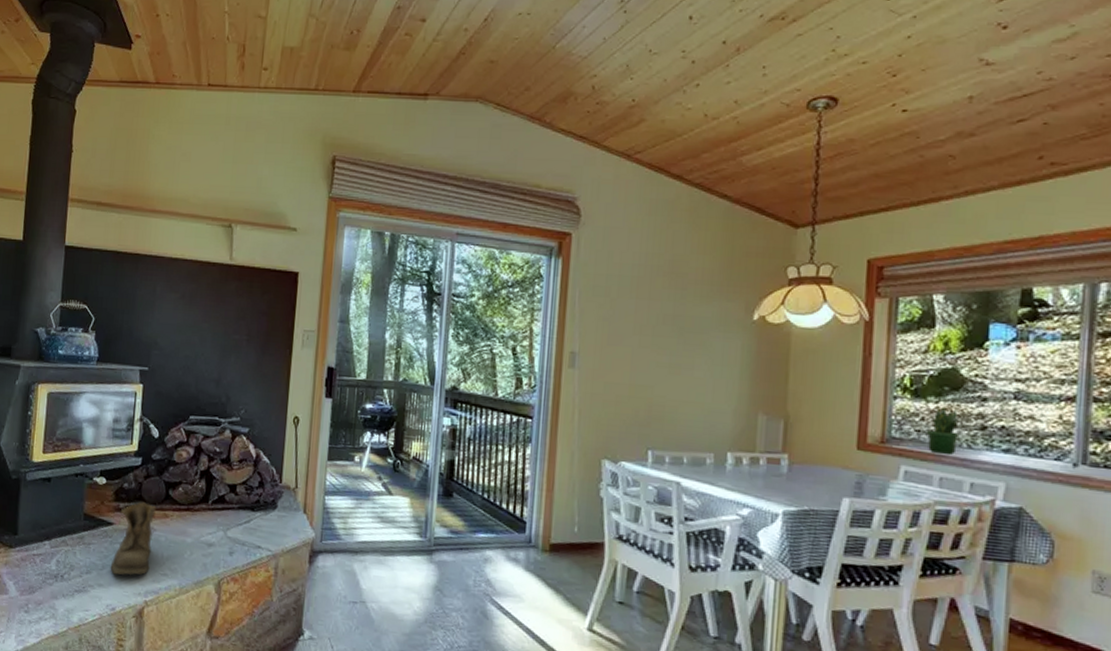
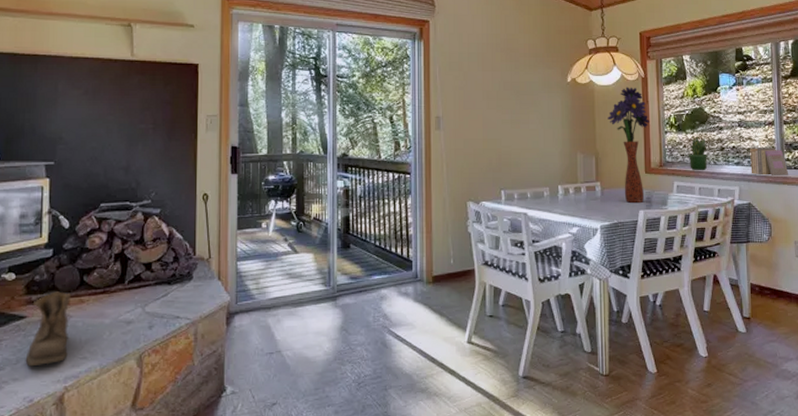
flower arrangement: none [807,332,871,488] -> present [608,87,650,203]
books: none [1028,431,1094,476] -> present [750,148,789,177]

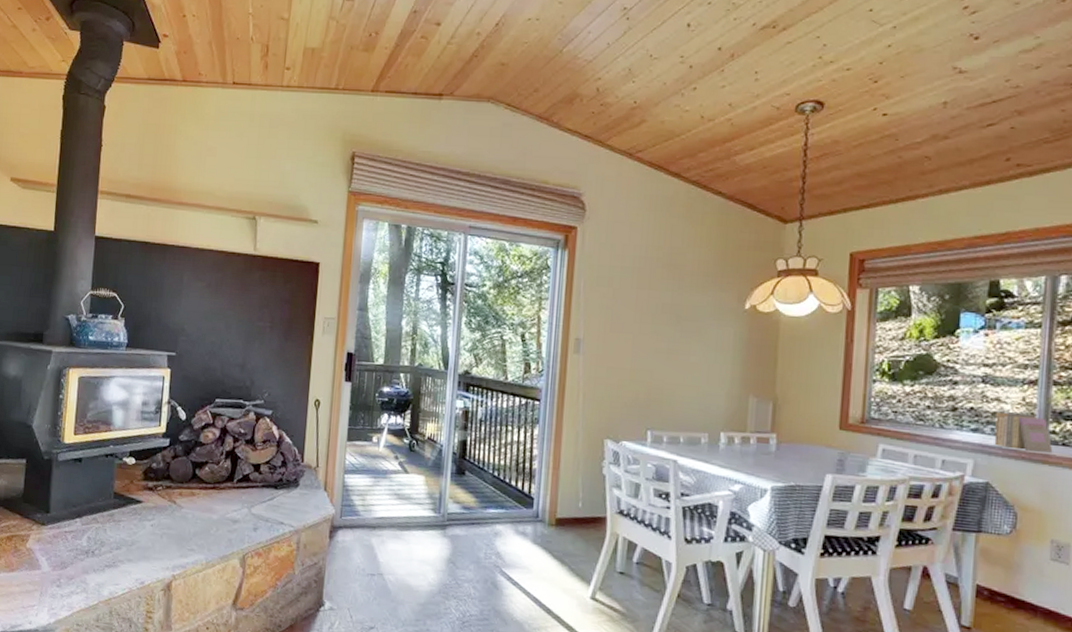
boot: present [25,291,72,367] -> none [139,481,185,551]
flower arrangement: present [608,87,650,203] -> none [794,320,852,465]
planter: present [687,136,709,171] -> none [902,389,936,435]

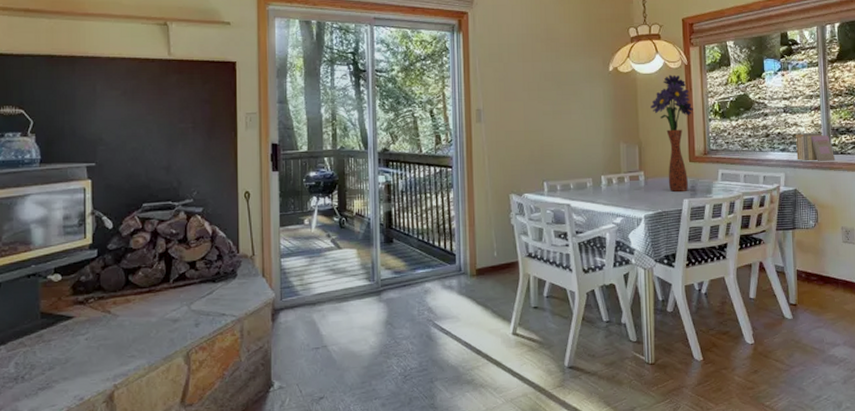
flower arrangement: none [794,320,852,465] -> present [650,74,693,192]

